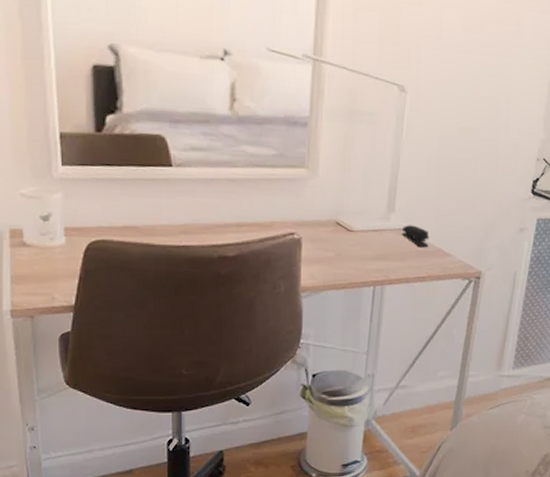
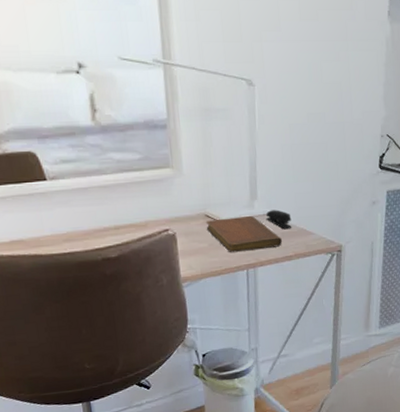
notebook: none [335,228,417,267] -> present [205,216,283,253]

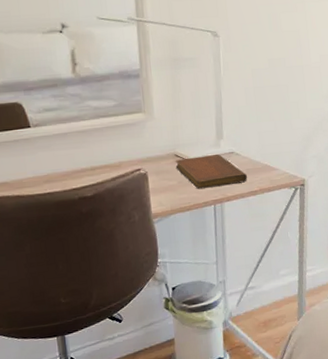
stapler: present [266,210,292,230] -> none [231,148,257,166]

